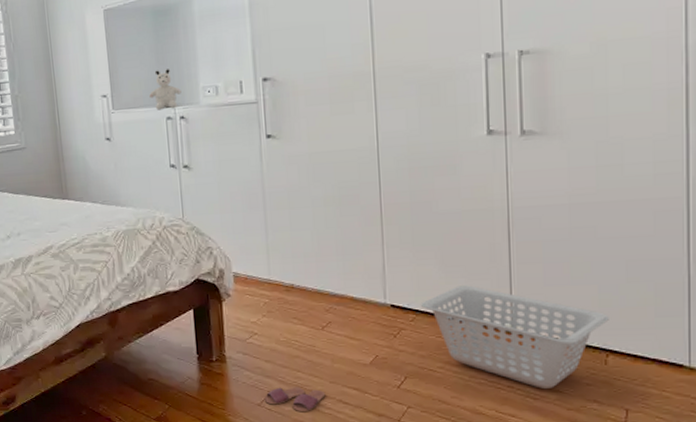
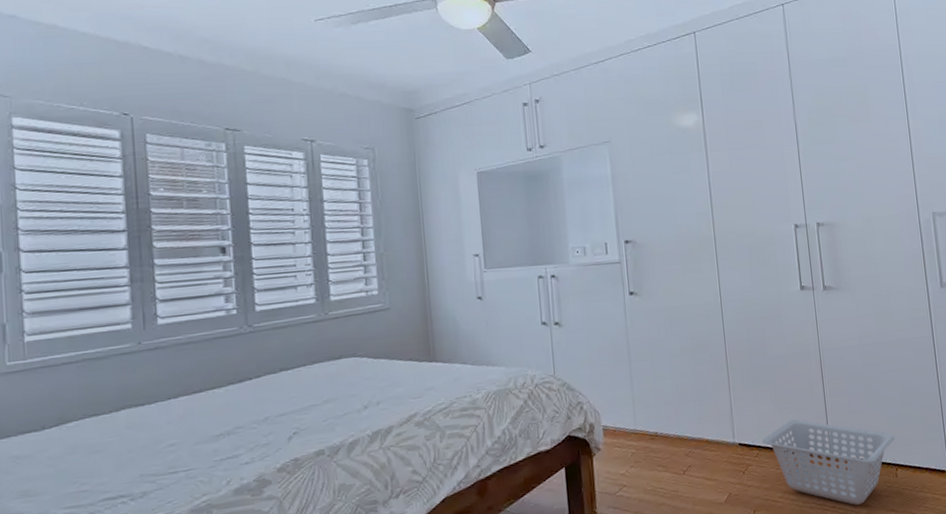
stuffed animal: present [149,69,182,110] -> none [521,230,552,269]

